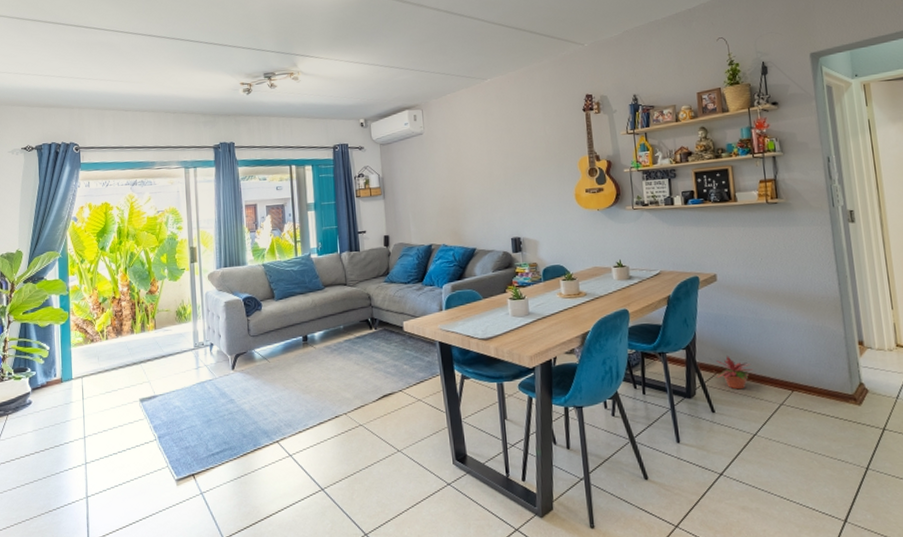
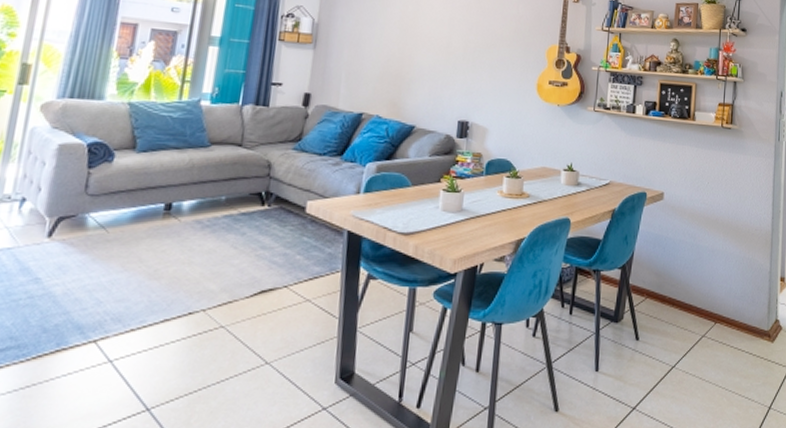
potted plant: present [716,356,754,390] -> none [647,280,683,317]

